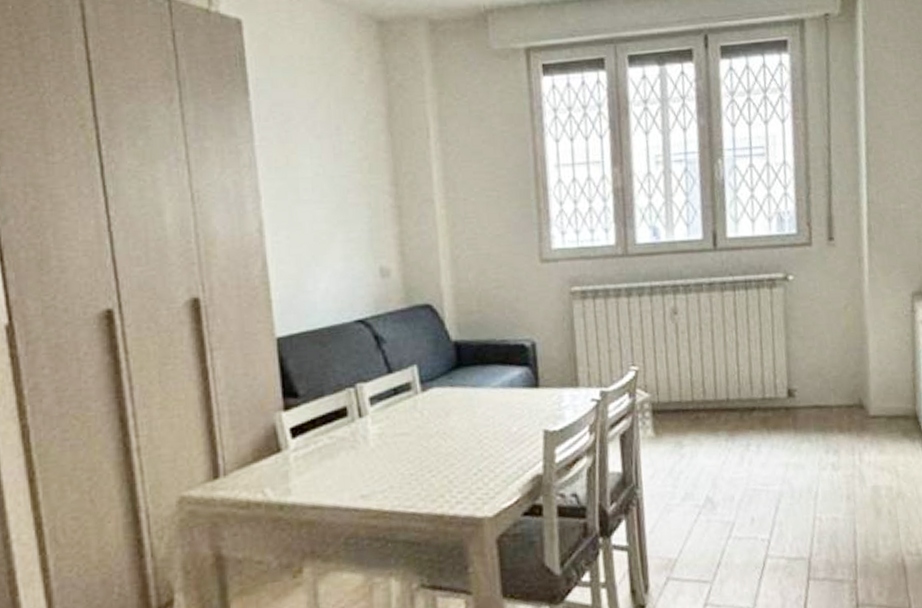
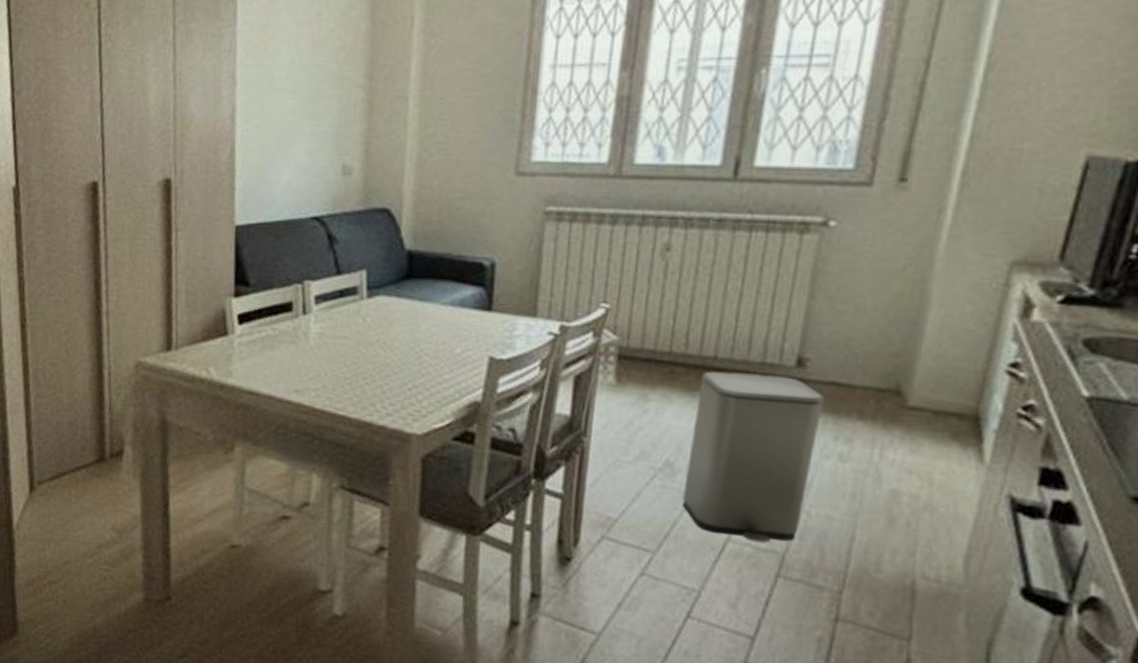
pedal bin: none [720,407,816,554] -> present [682,371,825,544]

